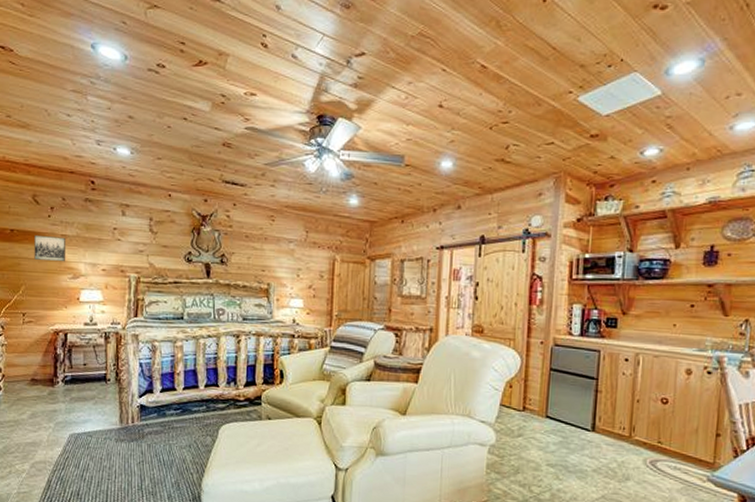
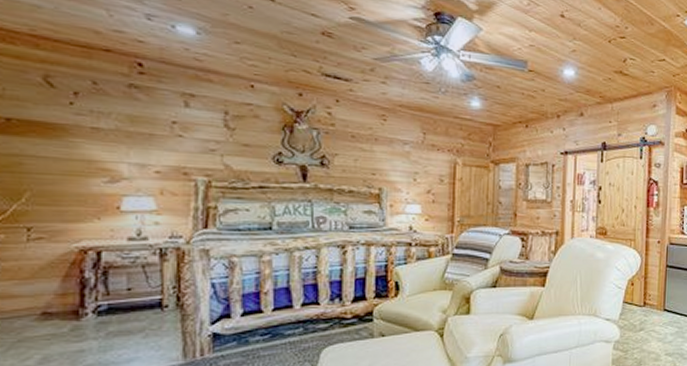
wall art: present [34,234,67,262] -> none [46,126,99,162]

